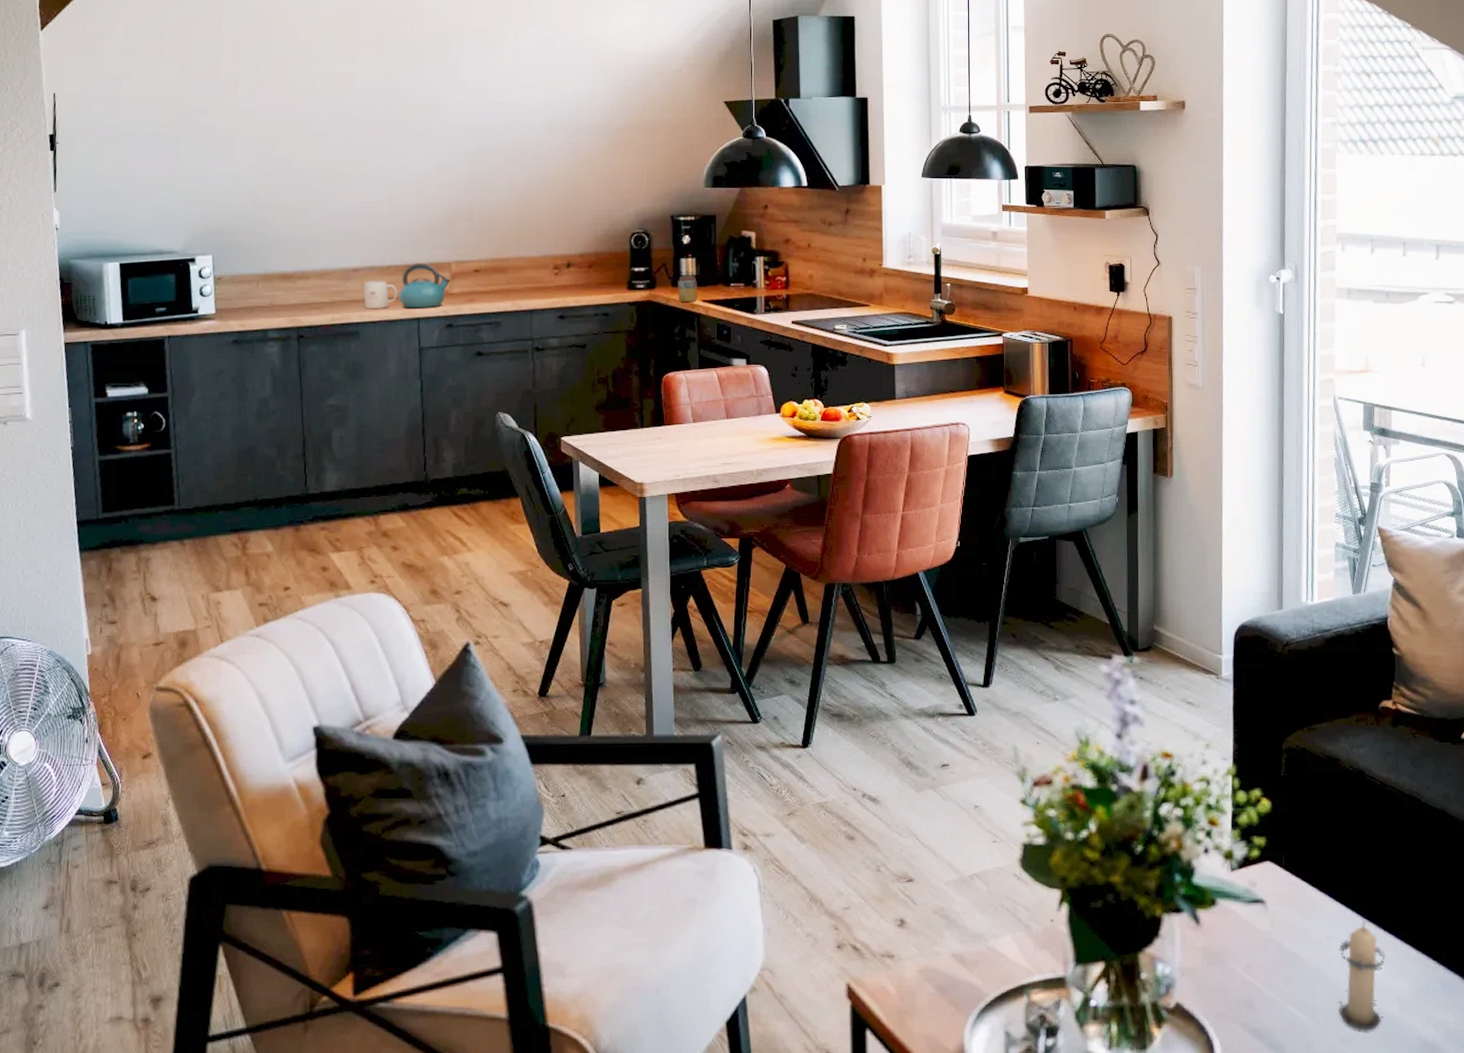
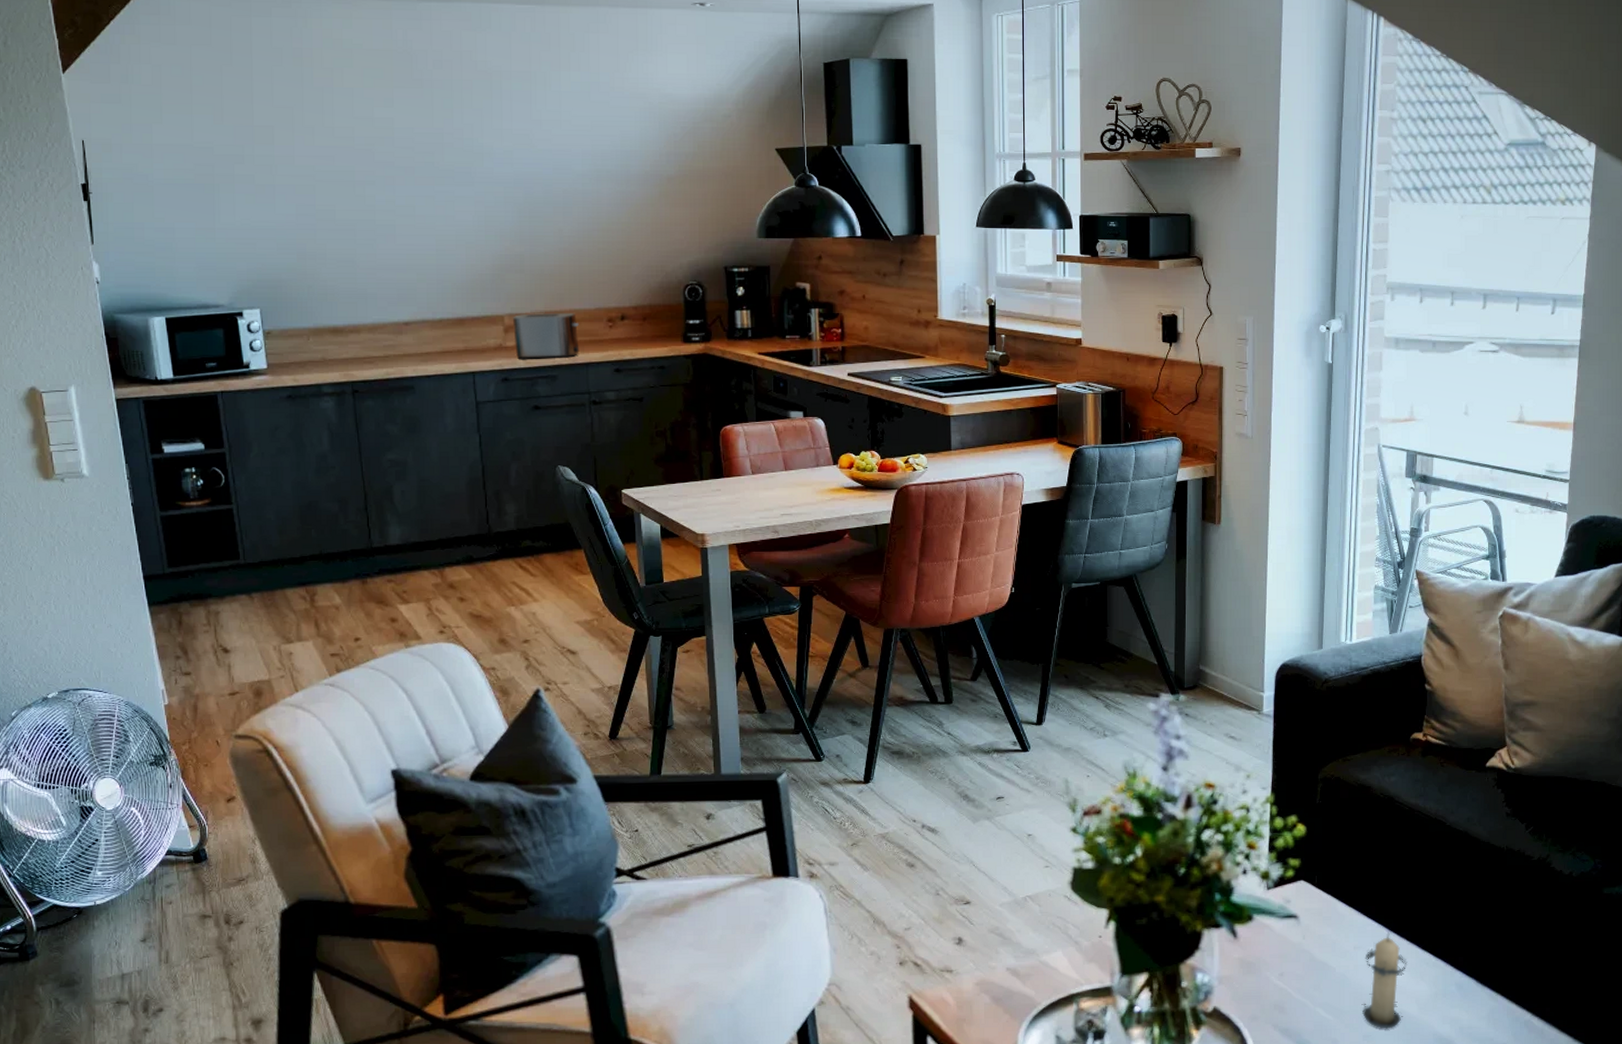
mug: present [363,280,398,310] -> none [416,333,451,364]
kettle: present [398,262,451,309] -> none [452,315,505,362]
toaster: none [459,259,525,306] -> present [512,312,579,360]
peanut butter: present [678,276,698,303] -> none [733,328,754,356]

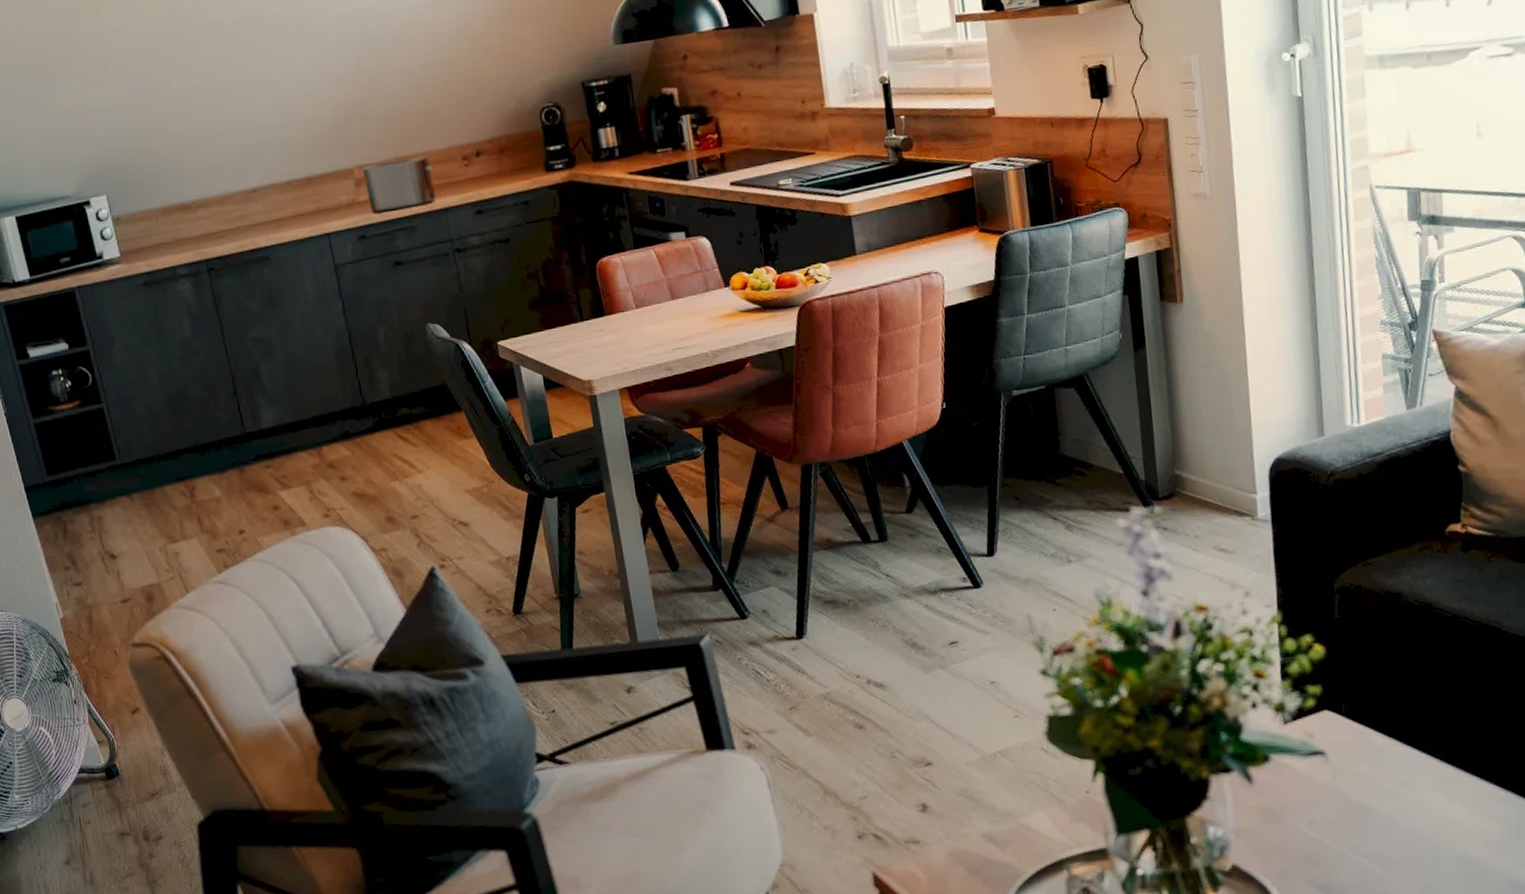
candle: present [1362,932,1407,1028] -> none [1413,764,1469,877]

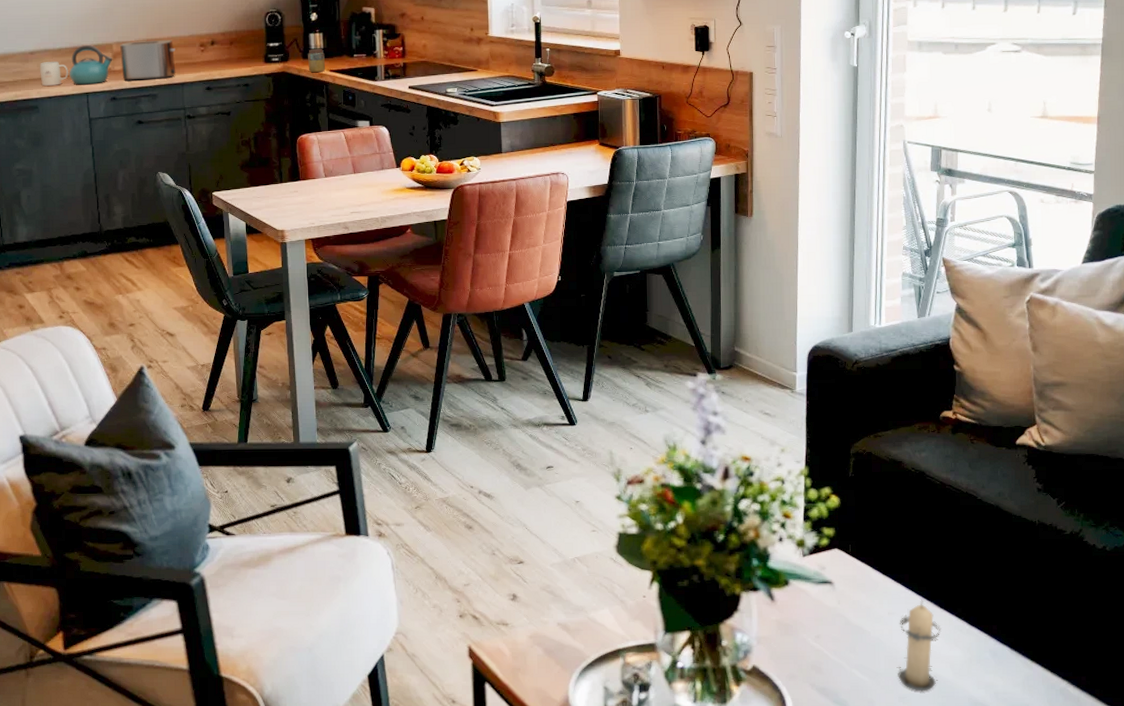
mug: none [266,198,303,231] -> present [40,61,69,87]
kettle: none [303,172,356,225] -> present [69,44,113,85]
peanut butter: none [599,147,624,179] -> present [308,49,326,73]
candle: none [1413,764,1469,877] -> present [898,600,941,691]

